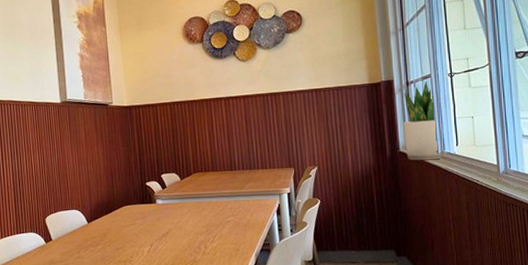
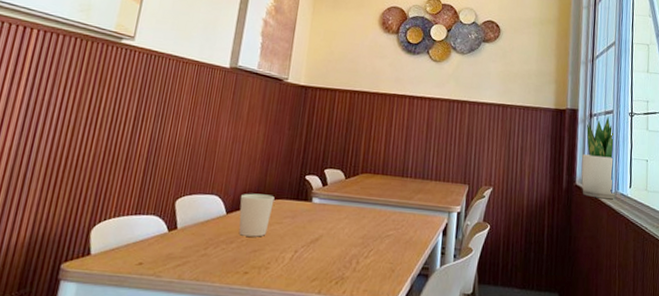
dixie cup: none [95,203,125,239] -> present [238,193,275,237]

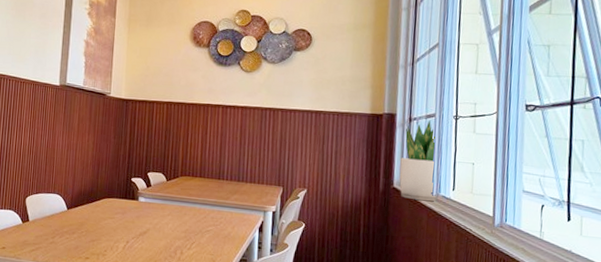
dixie cup: present [238,193,275,237] -> none [77,193,106,230]

